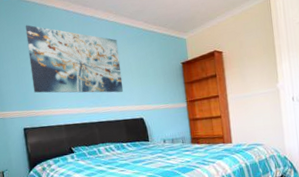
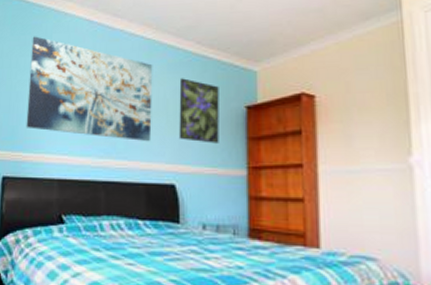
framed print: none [136,47,168,89] -> present [178,78,219,143]

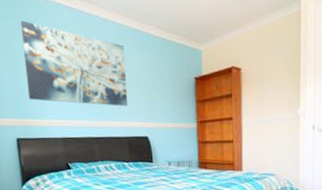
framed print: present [178,78,219,143] -> none [145,56,177,106]

